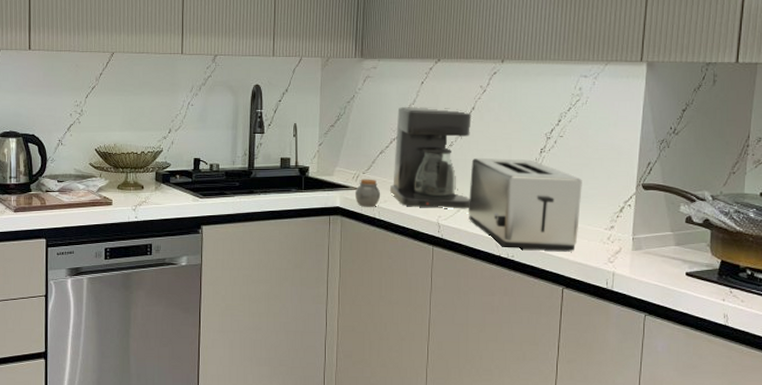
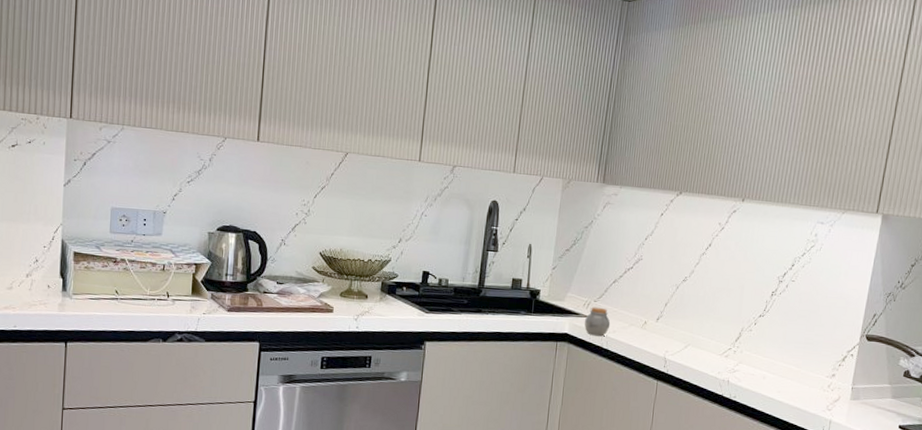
coffee maker: present [389,106,472,209] -> none [619,236,708,346]
toaster: present [468,157,582,251] -> none [695,295,809,396]

